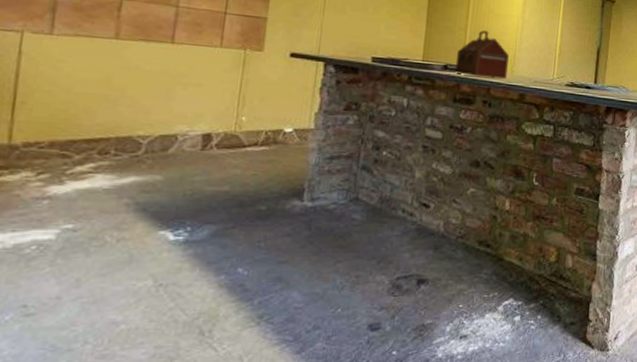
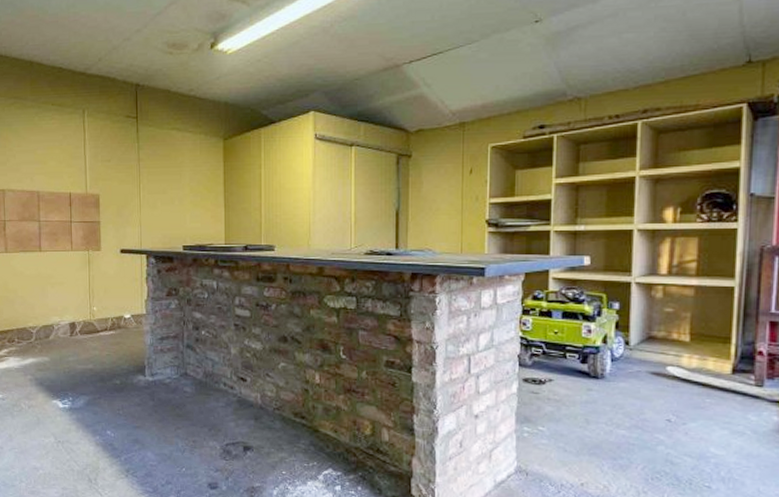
toolbox: present [454,30,509,80] -> none [254,207,304,255]

